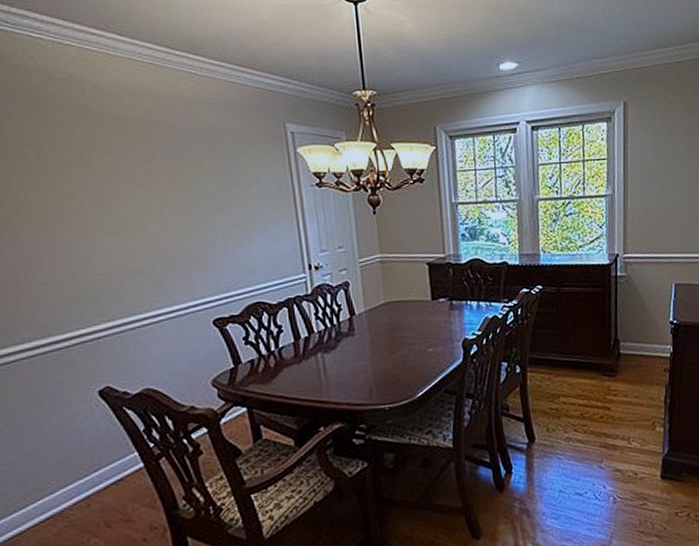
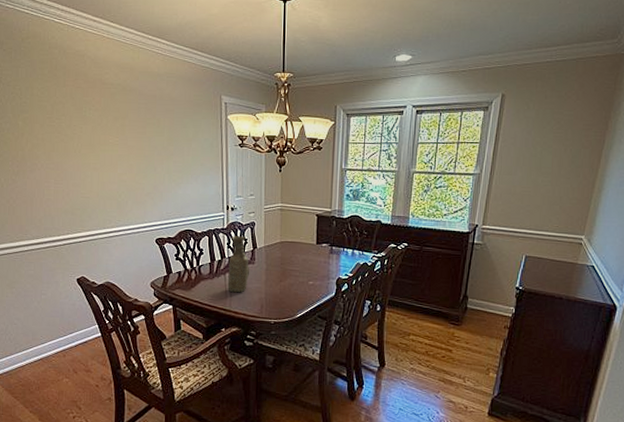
vase: none [319,301,350,378] -> present [228,236,250,293]

